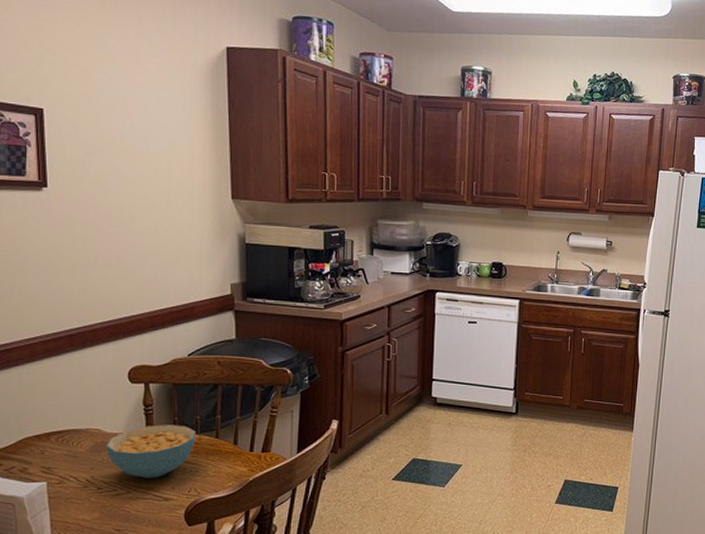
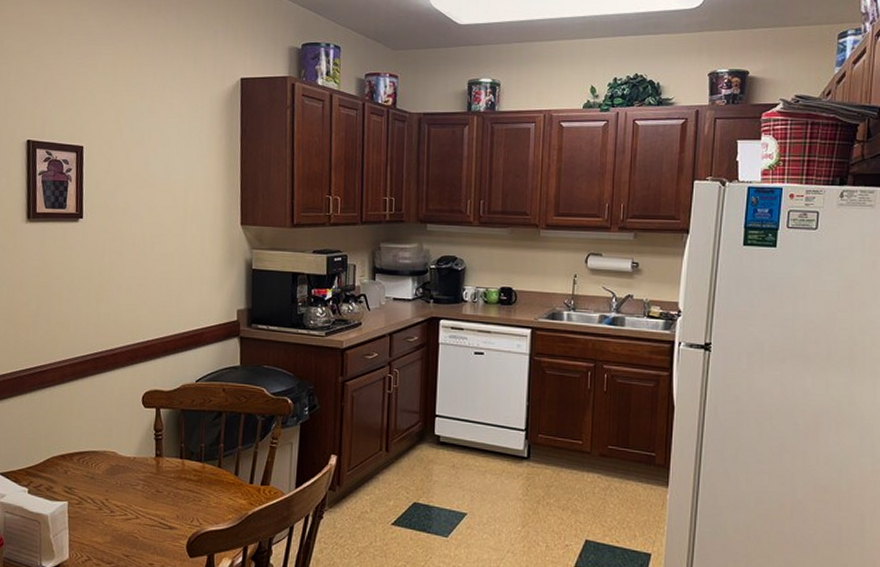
cereal bowl: present [106,425,196,478] -> none [120,450,200,505]

